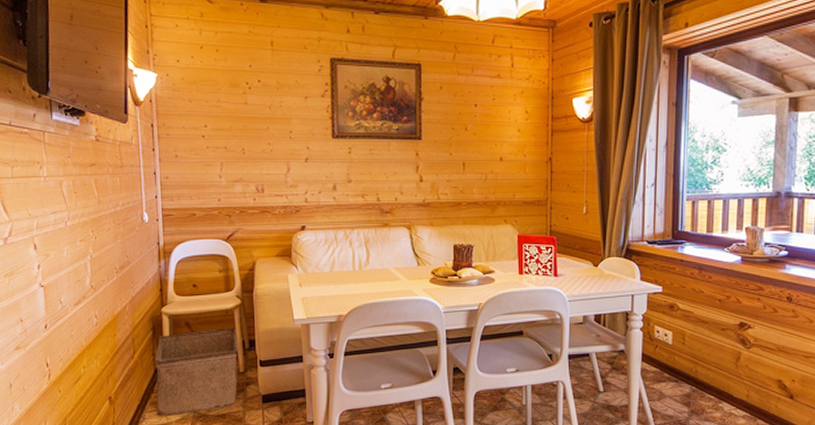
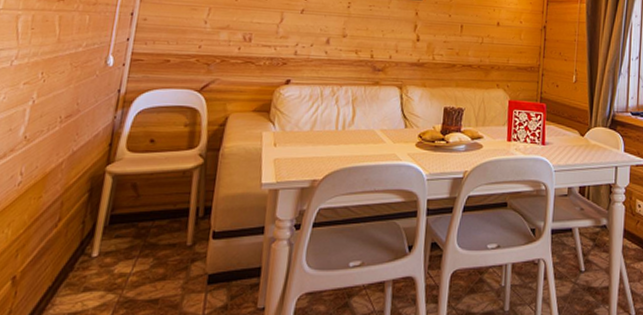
storage bin: present [154,329,239,417] -> none [71,192,191,303]

